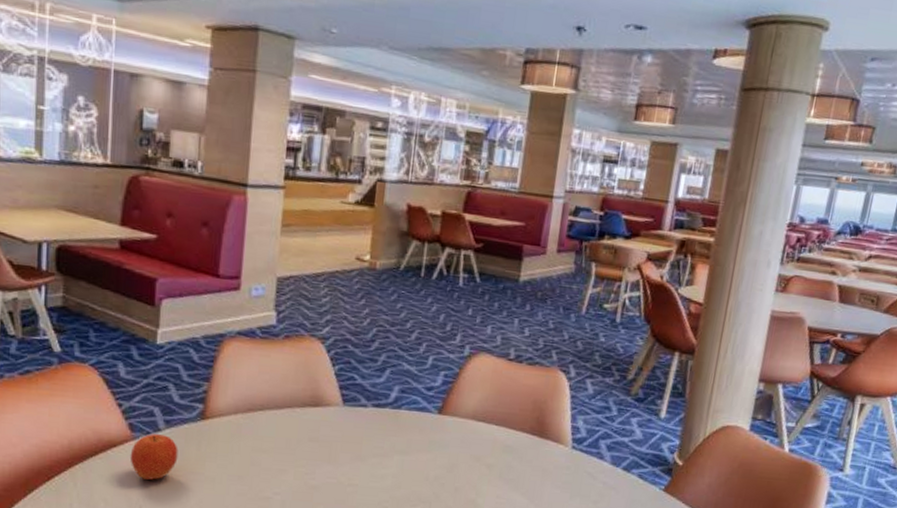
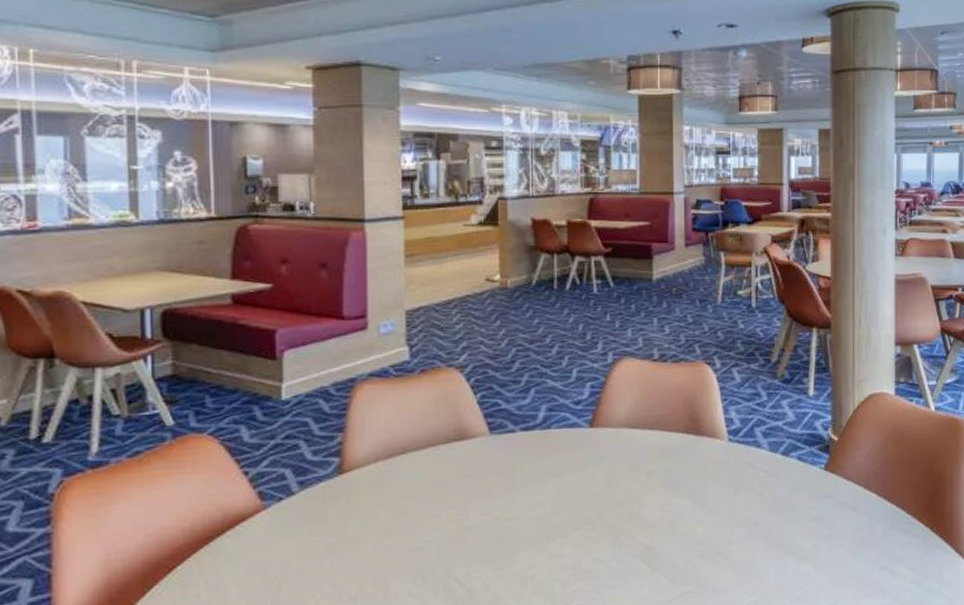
fruit: present [130,434,179,480] -> none [262,498,316,552]

